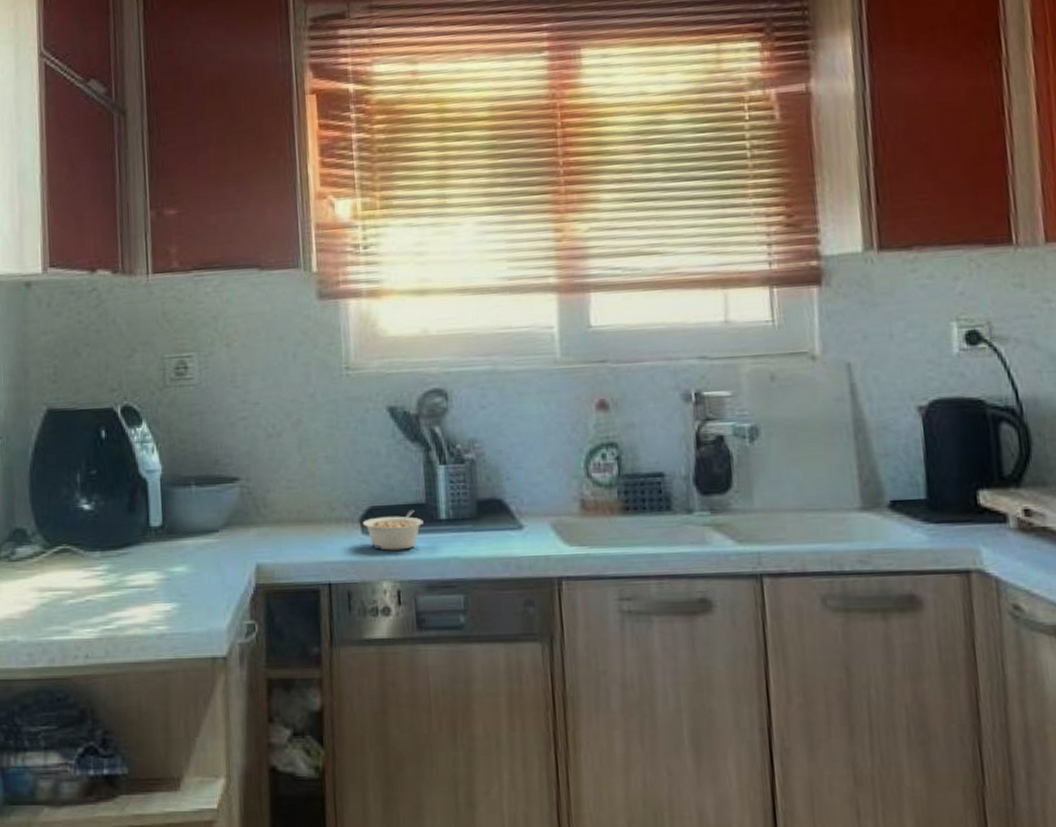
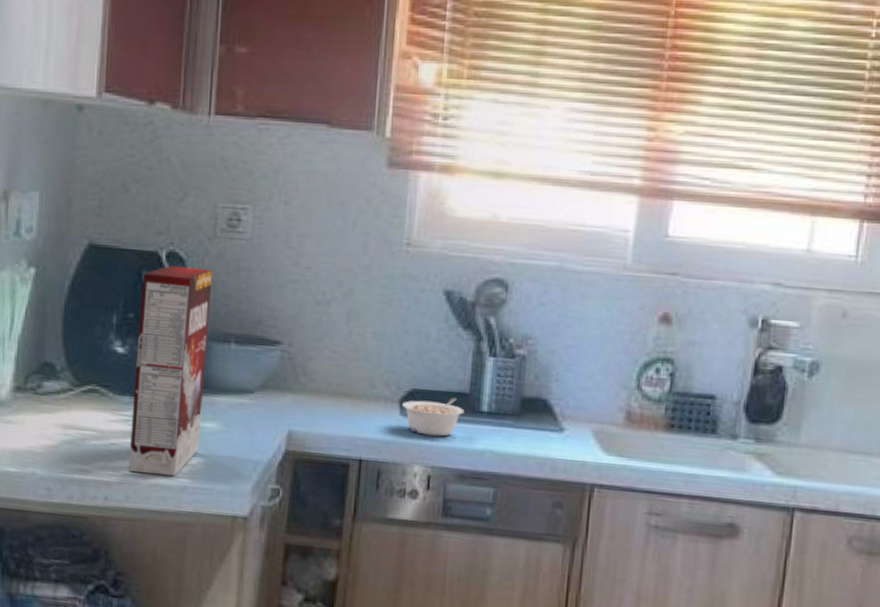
cereal box: none [101,418,172,627] -> present [128,266,213,477]

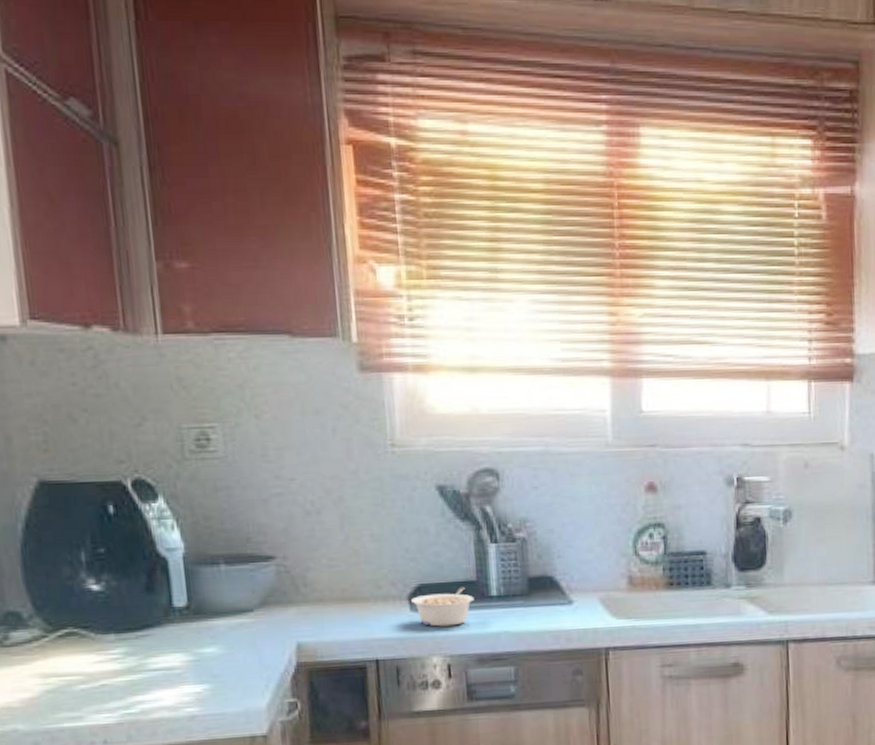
cereal box: present [128,266,213,477] -> none [108,492,202,711]

